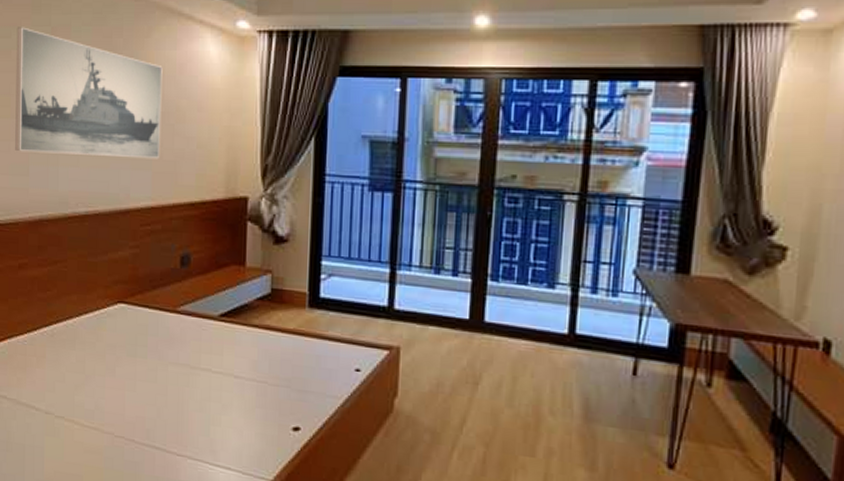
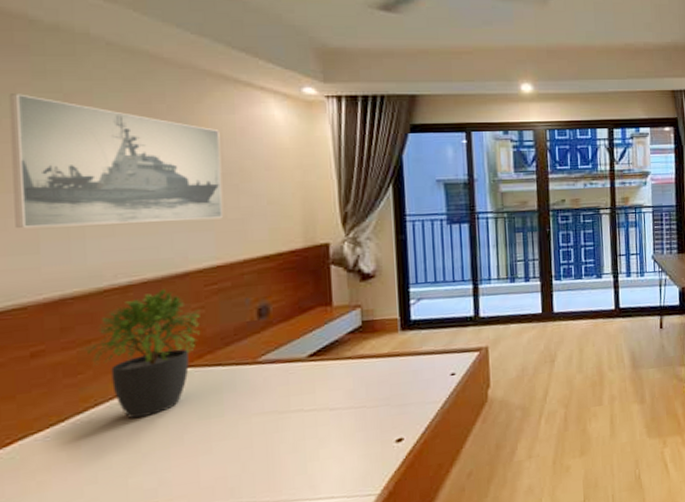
potted plant: none [52,222,135,342] -> present [84,288,201,419]

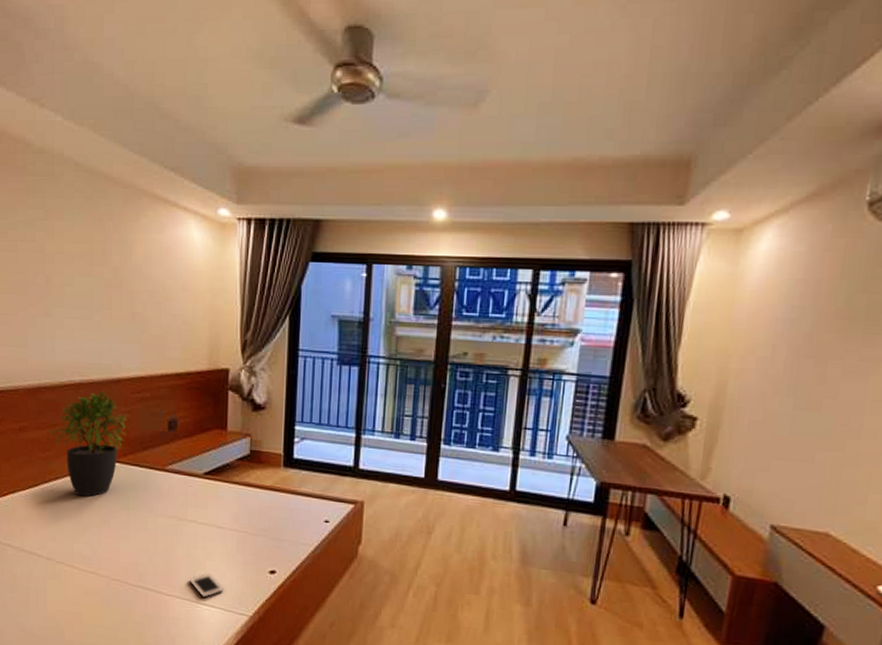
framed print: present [9,94,223,228] -> none [12,209,150,334]
cell phone: none [299,463,344,491] -> present [190,573,224,598]

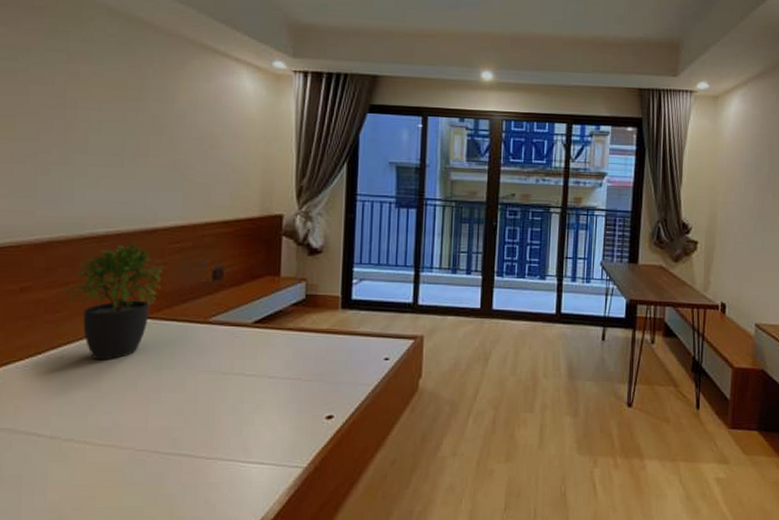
cell phone: present [190,573,224,598] -> none [235,429,275,455]

